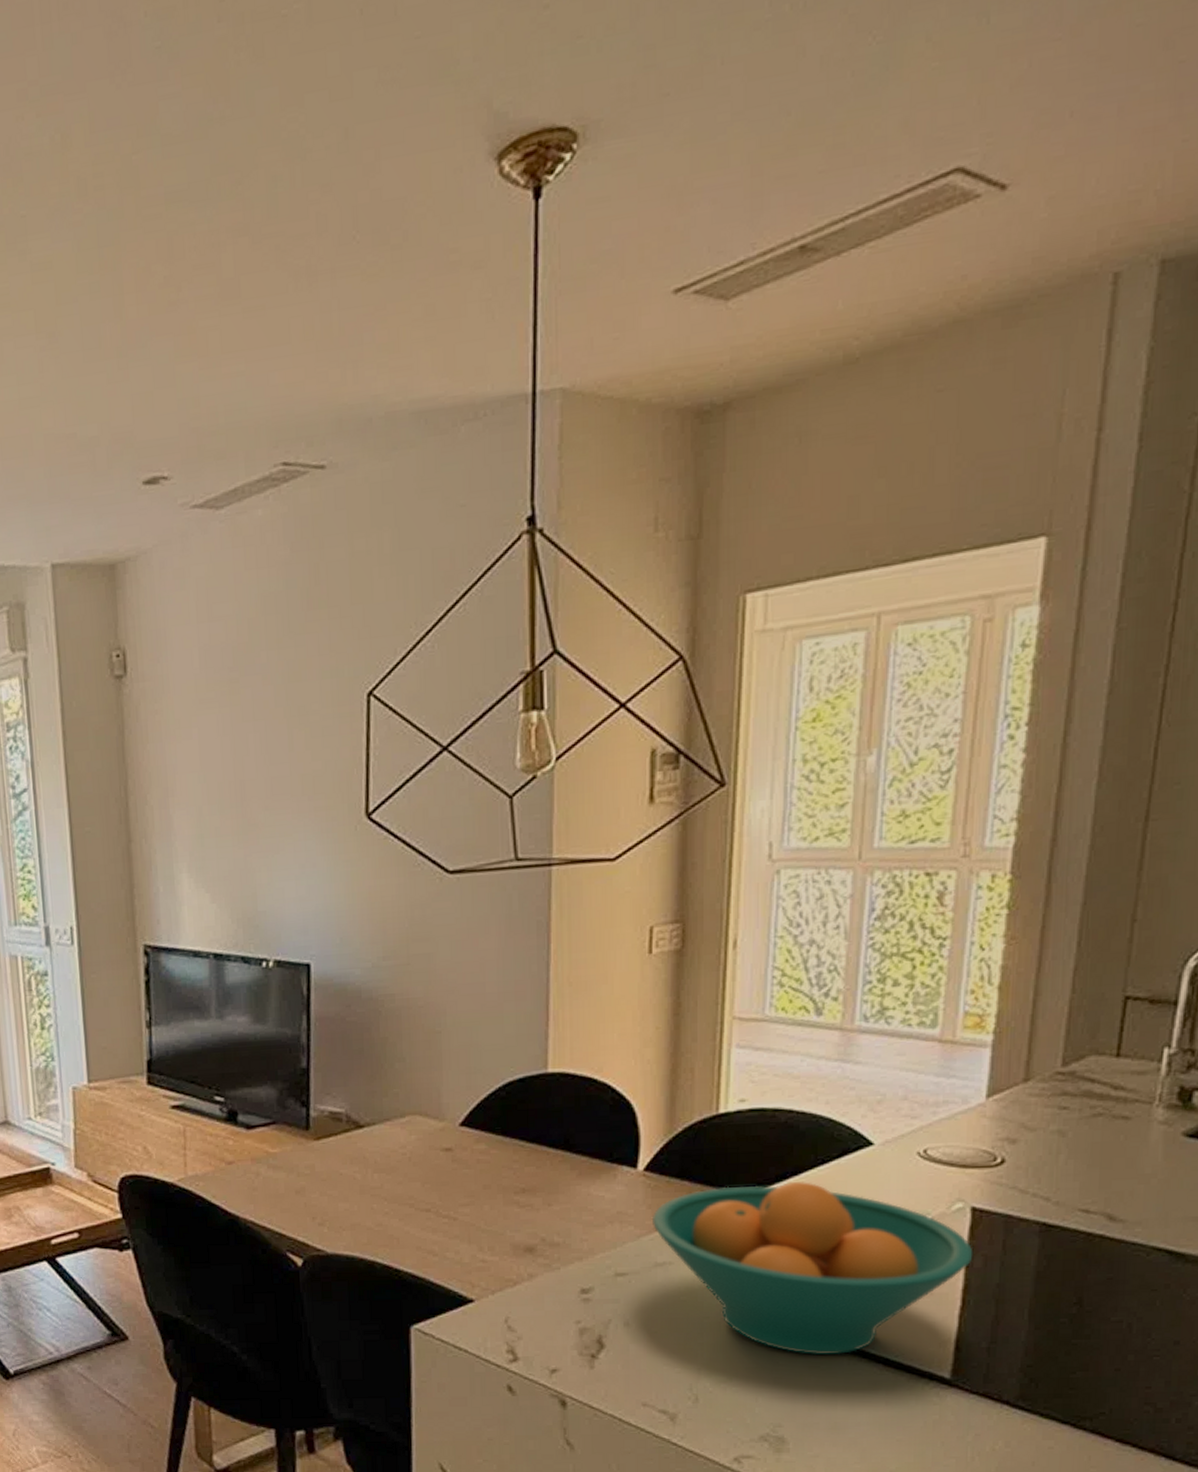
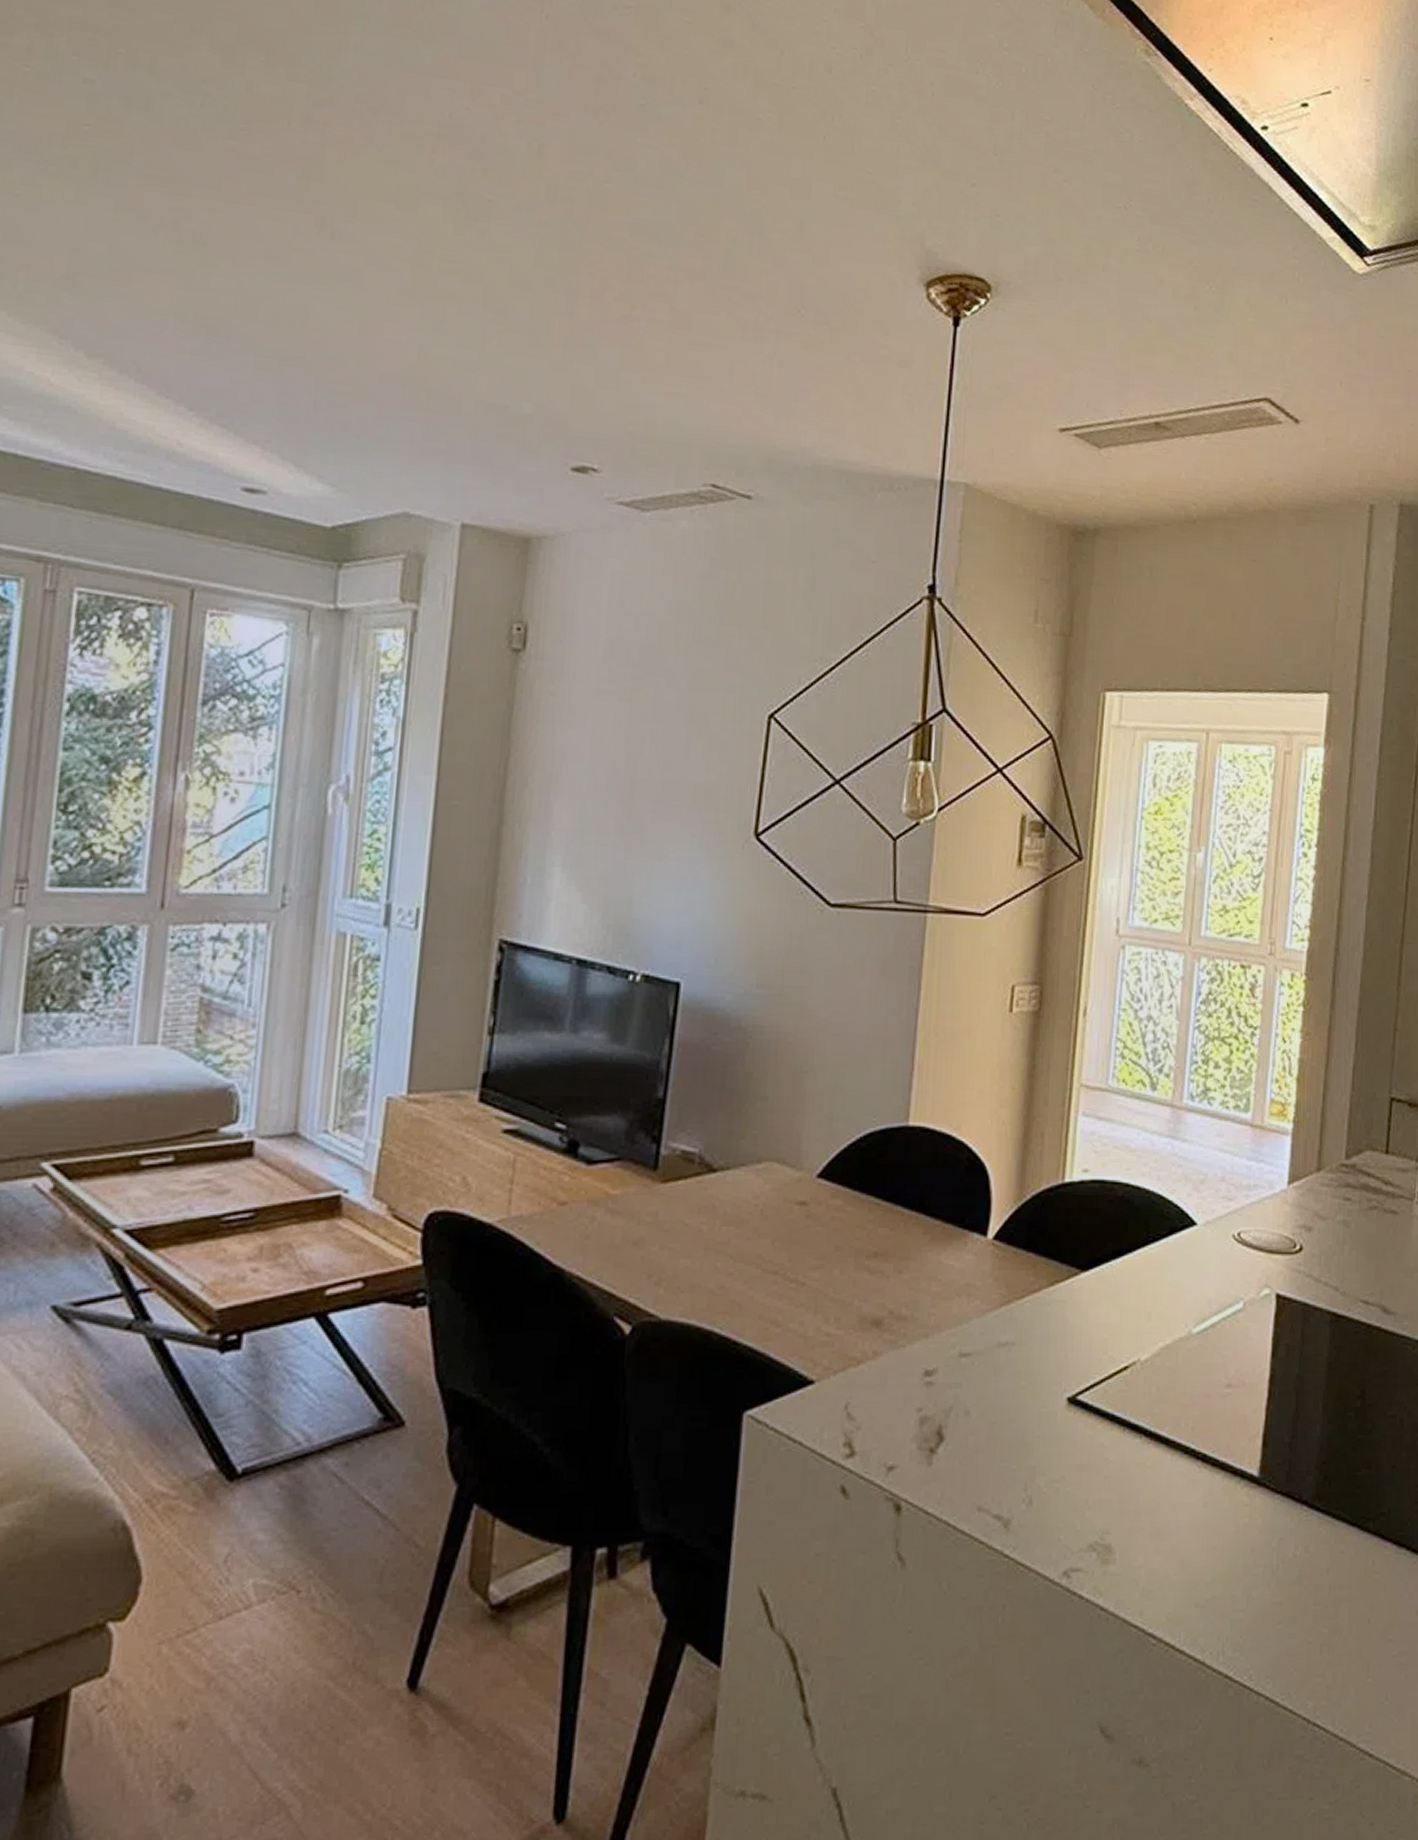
fruit bowl: present [653,1182,974,1355] -> none [998,1260,1278,1450]

